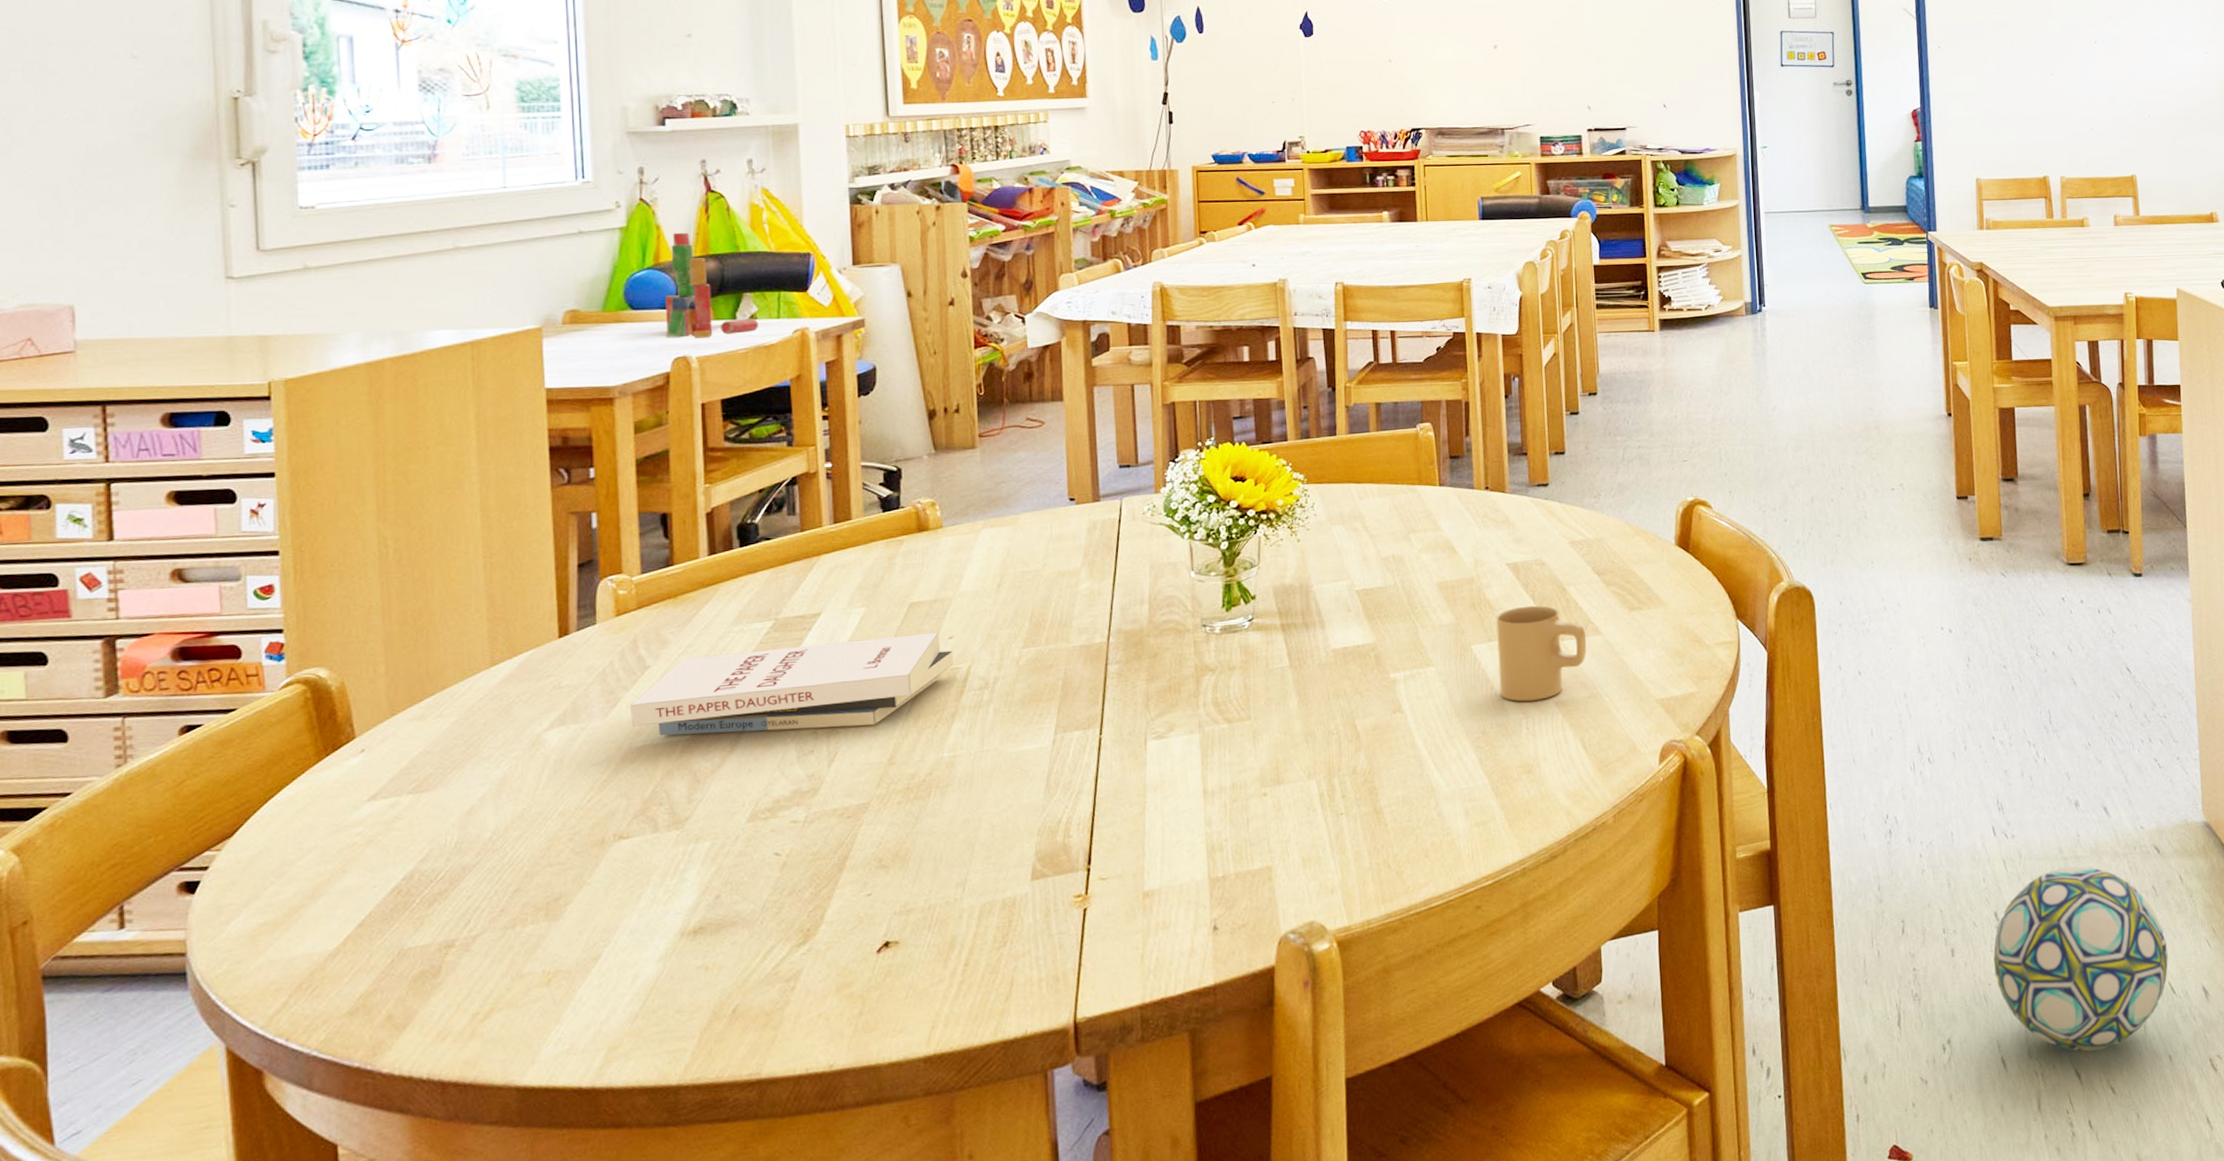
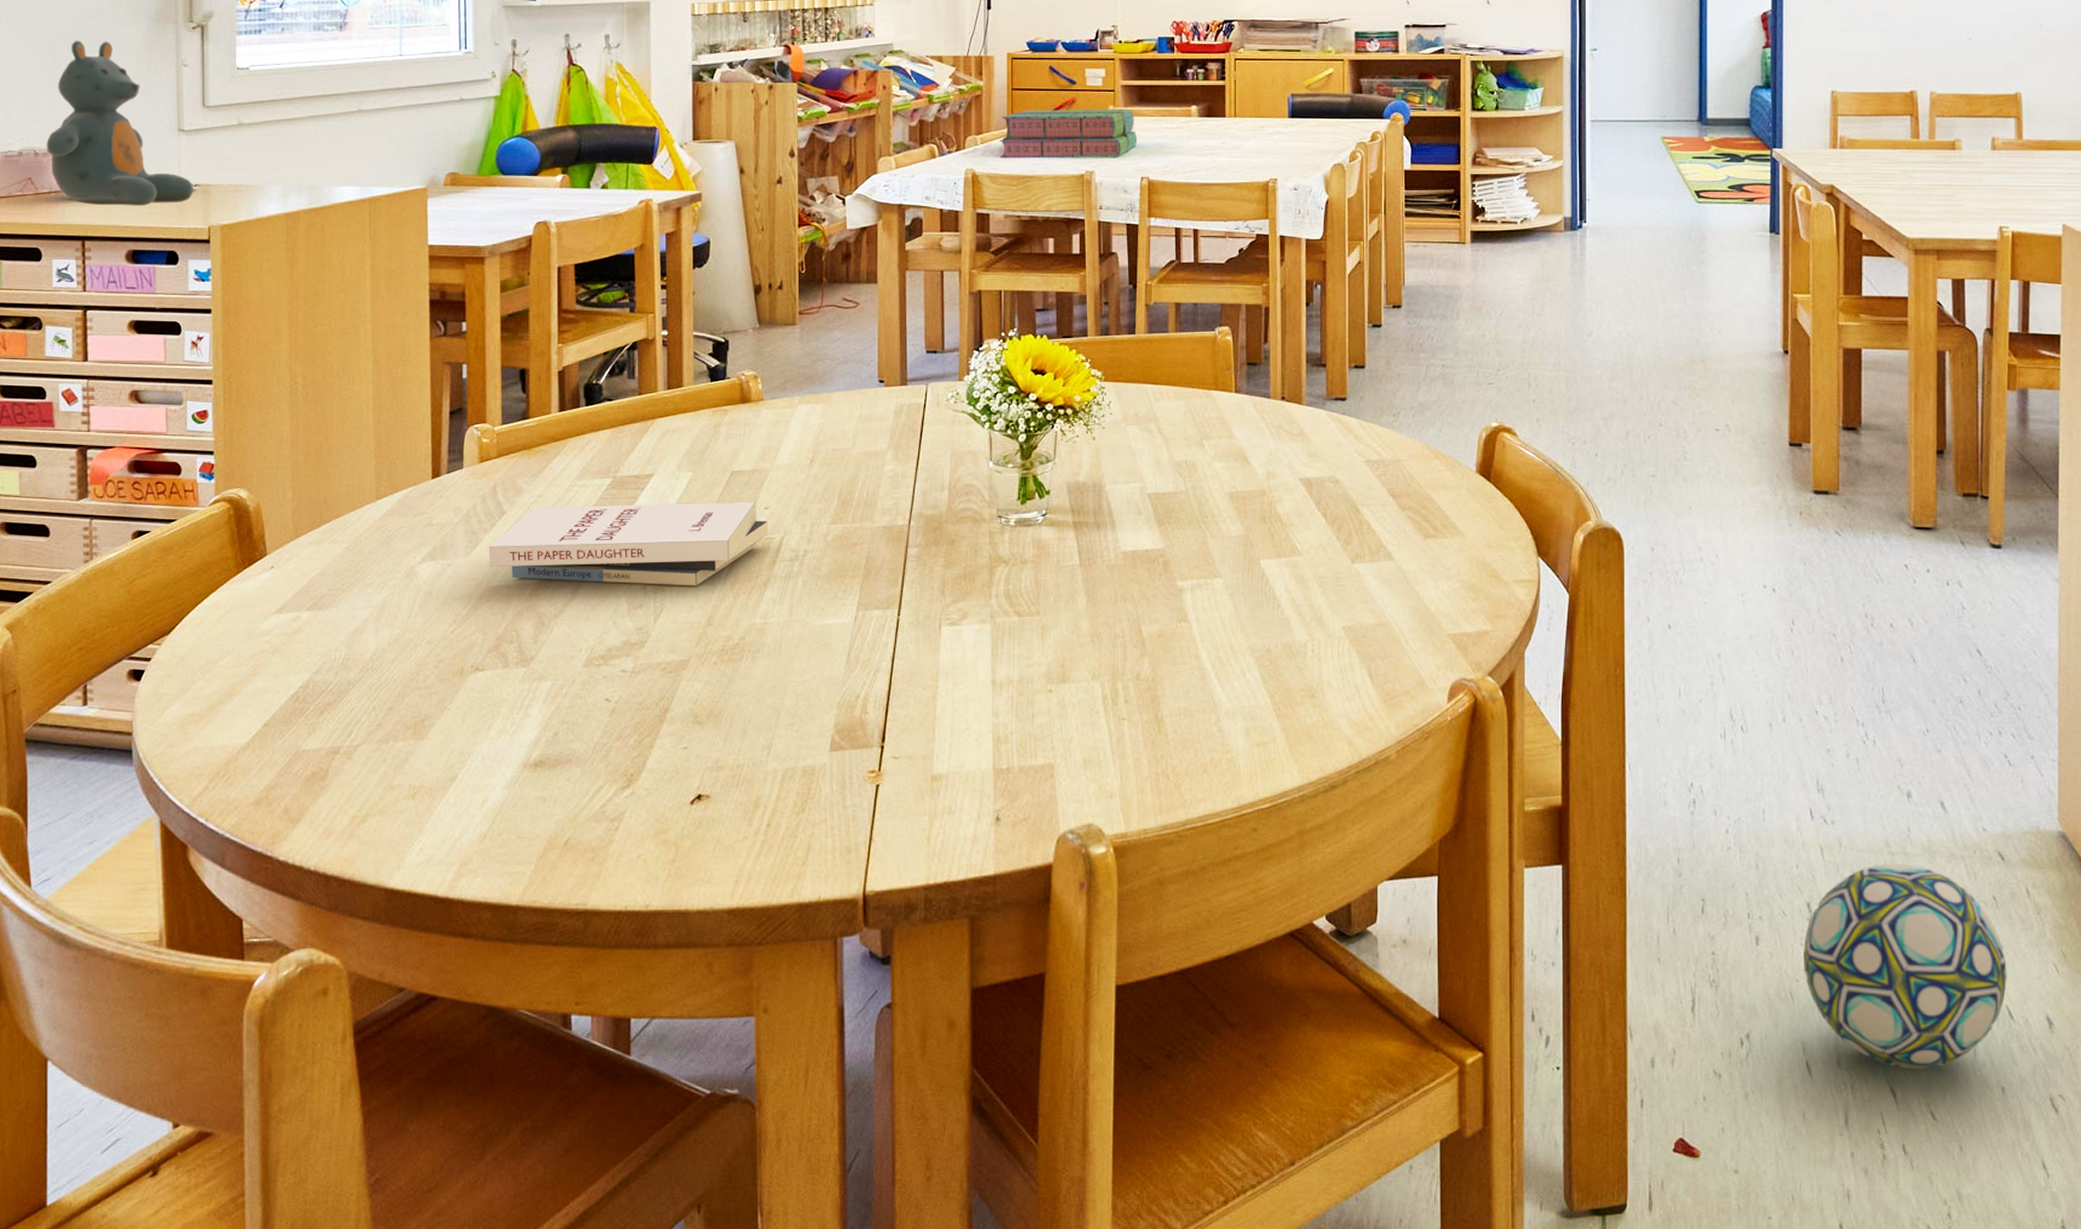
stuffed animal: none [50,182,249,365] -> present [46,40,194,206]
building blocks: present [665,232,758,339] -> none [529,103,609,205]
stack of books: none [1187,217,1330,271] -> present [999,109,1138,159]
cup: present [1496,605,1587,702] -> none [1286,524,1378,623]

